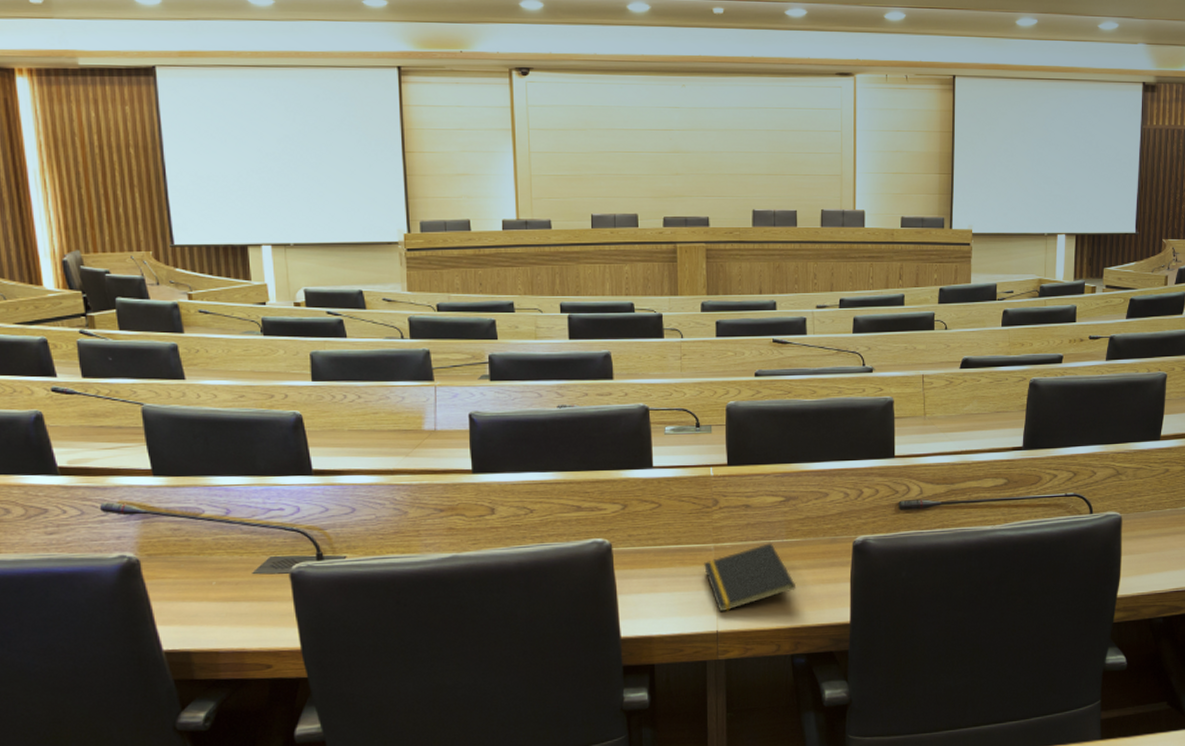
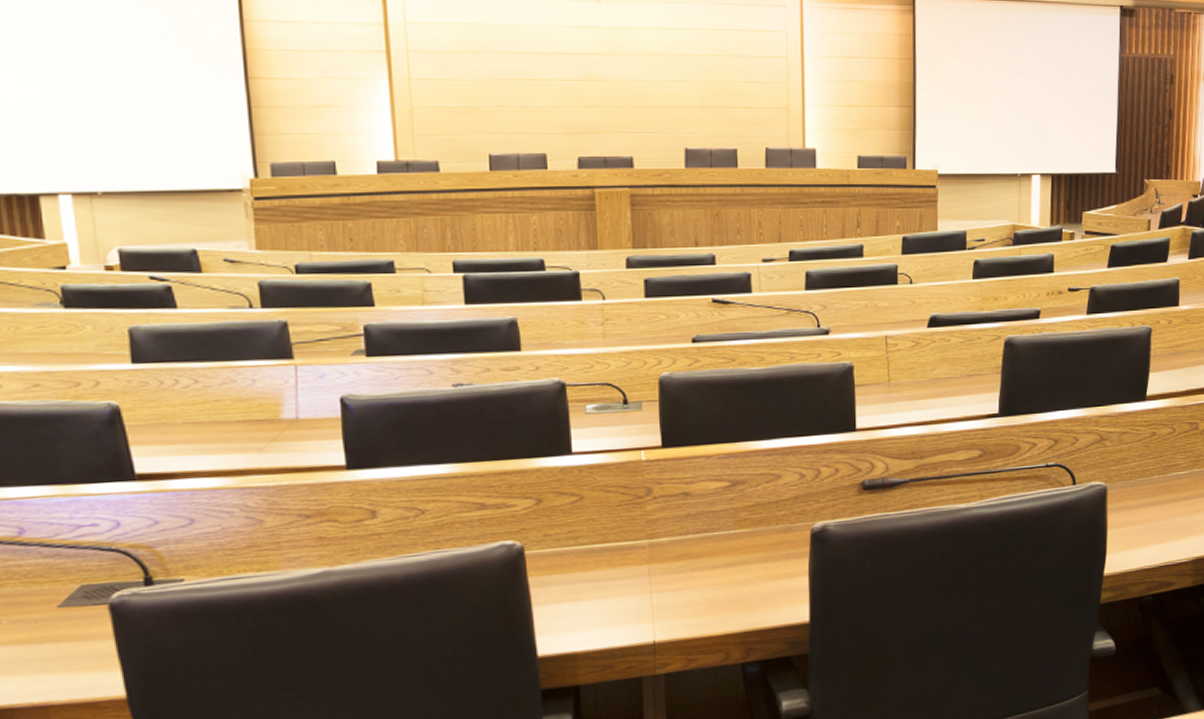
notepad: present [704,543,795,613] -> none [637,535,745,620]

